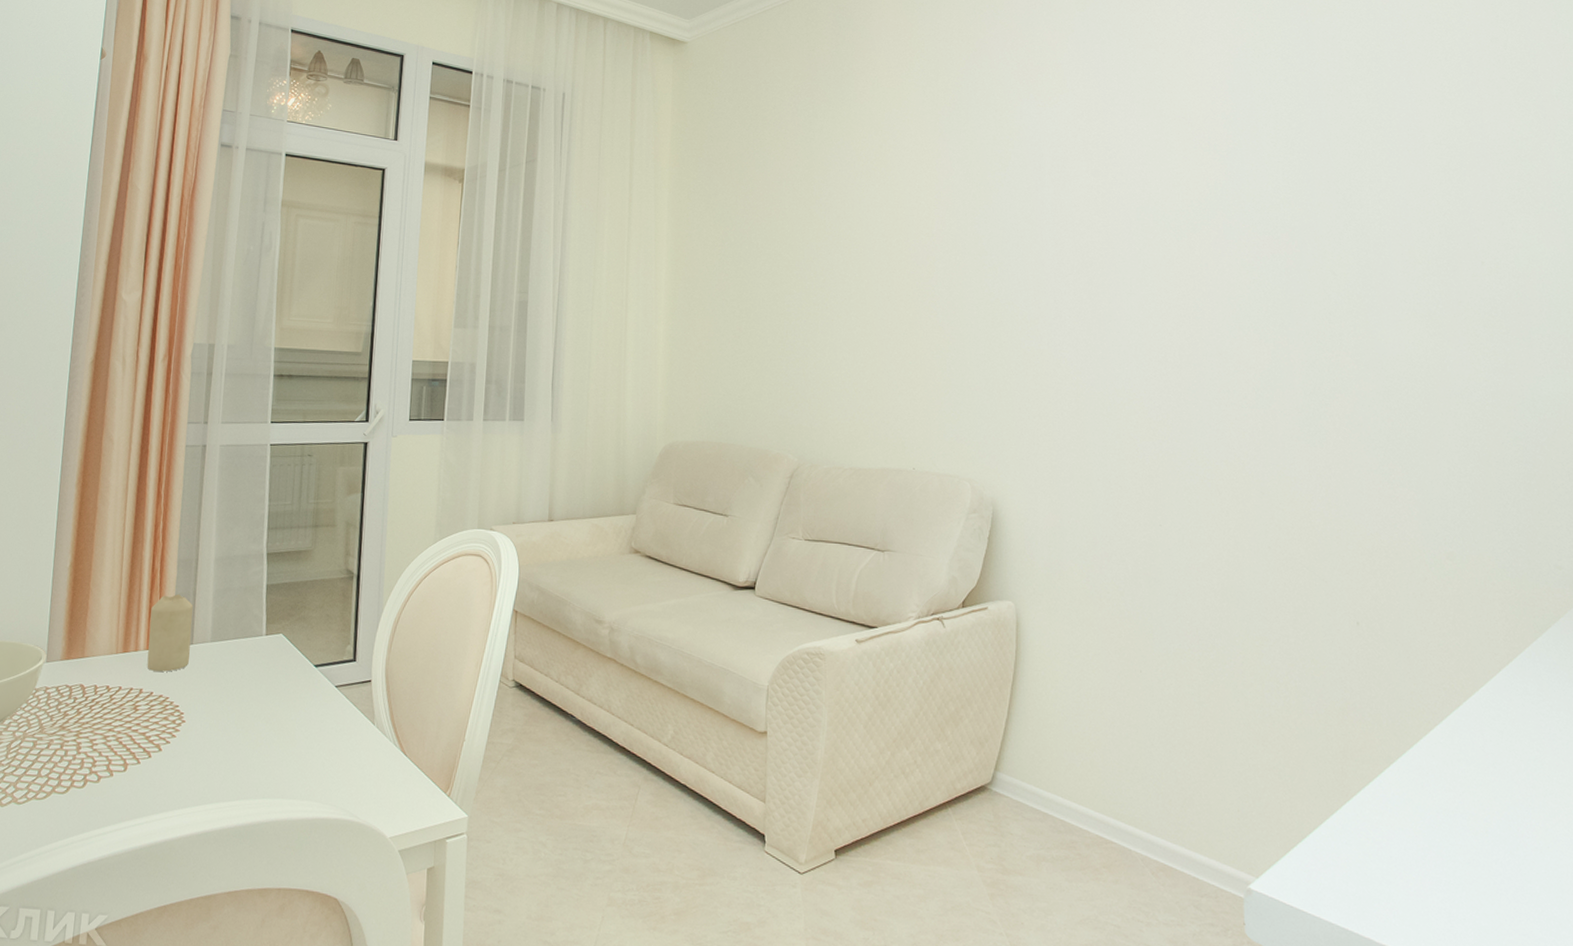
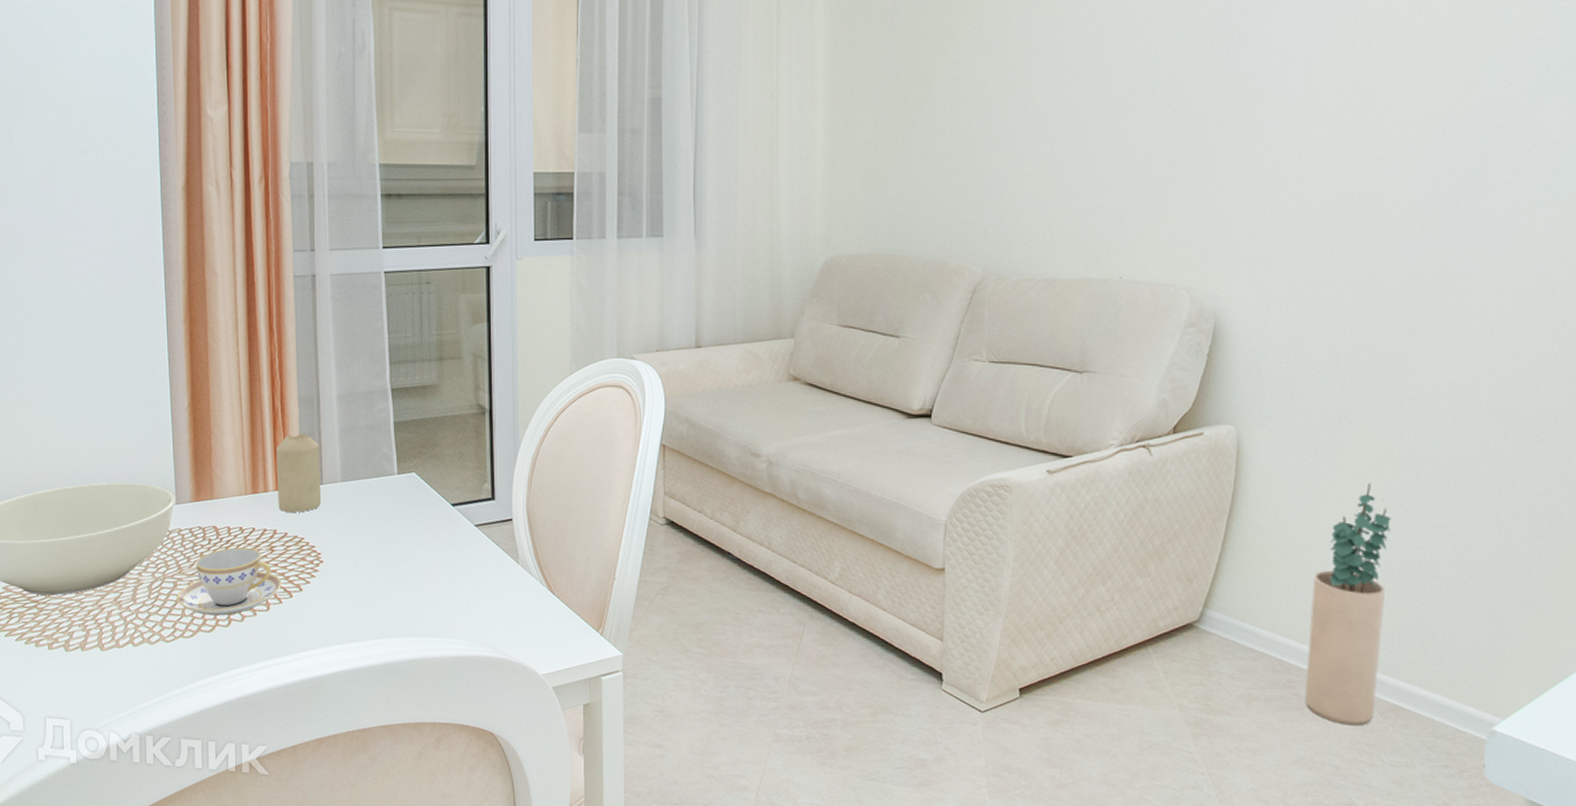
teacup: none [34,706,142,777] -> present [176,547,281,616]
vase: none [1086,656,1148,886] -> present [1304,484,1391,726]

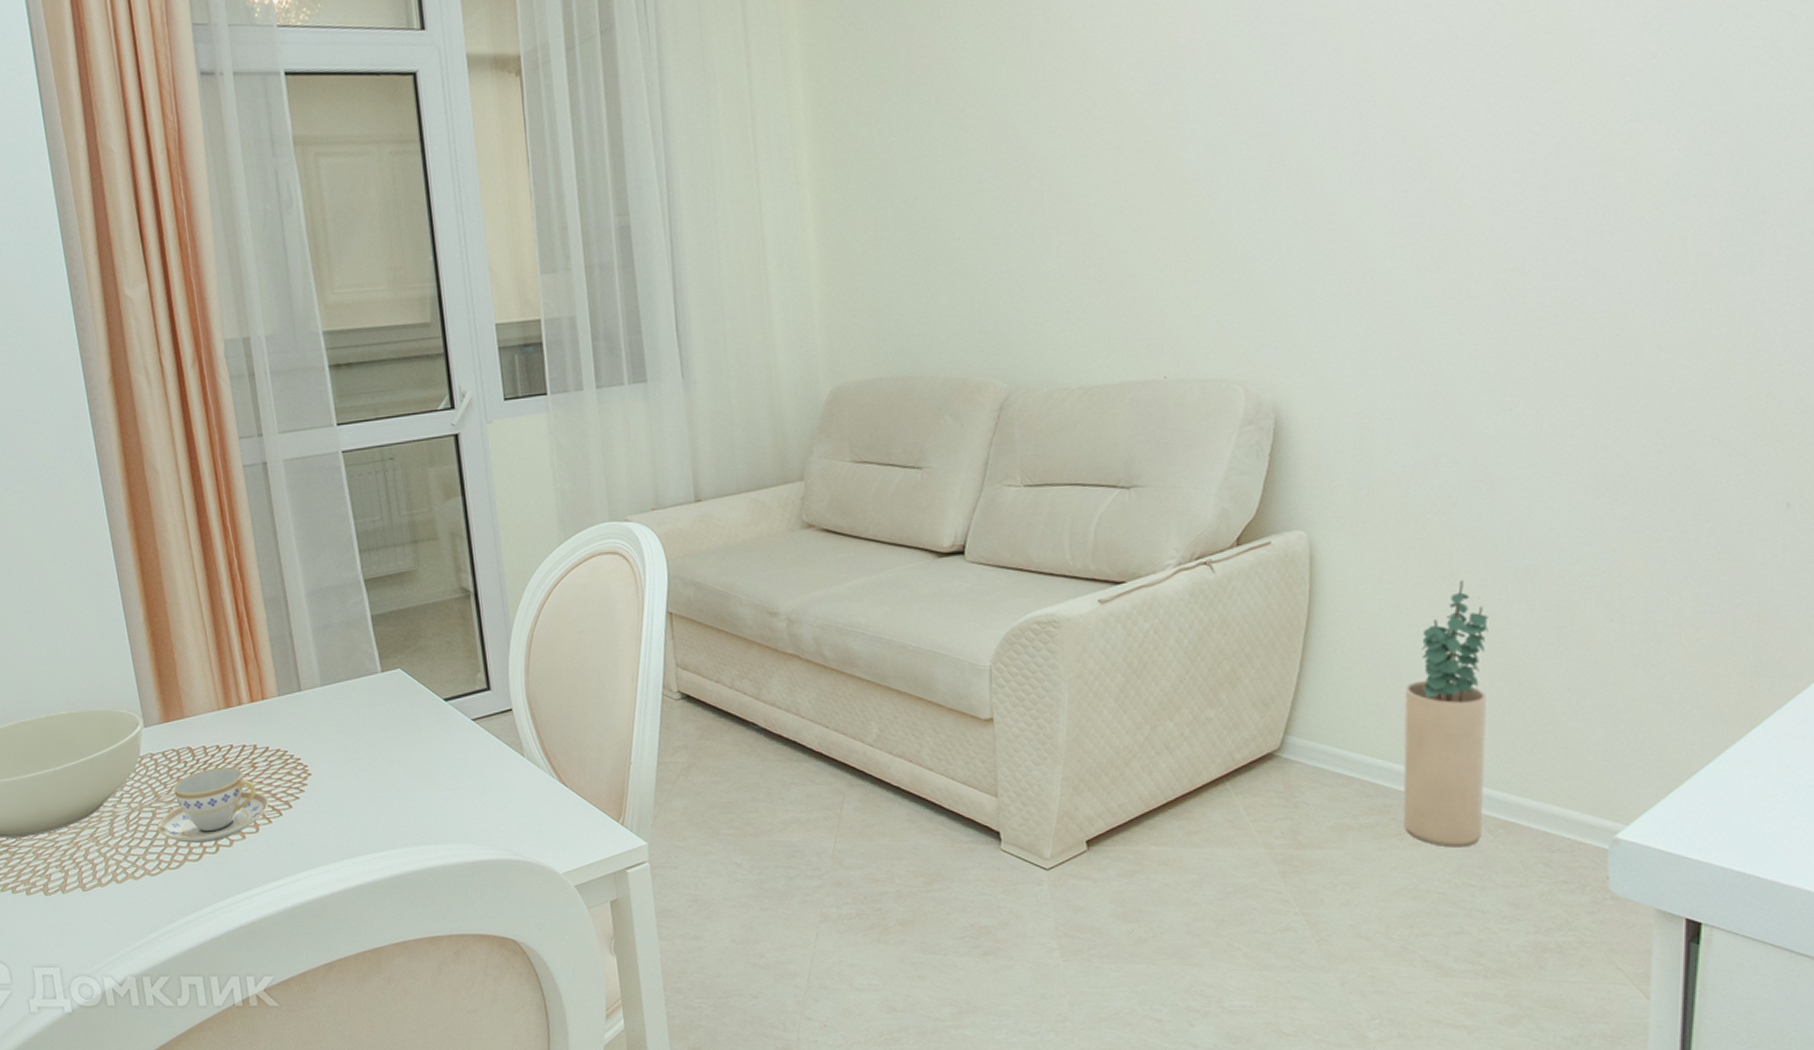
candle: present [276,434,321,513] -> none [246,638,301,724]

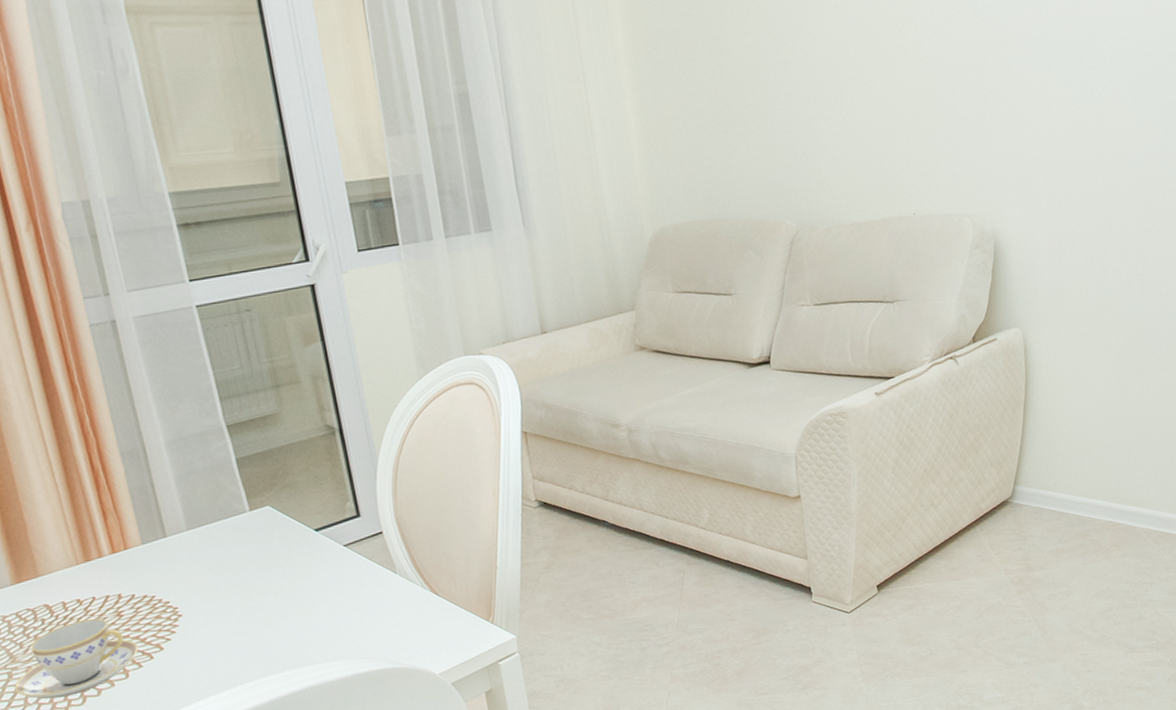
vase: present [1403,581,1488,848] -> none [1093,358,1149,557]

